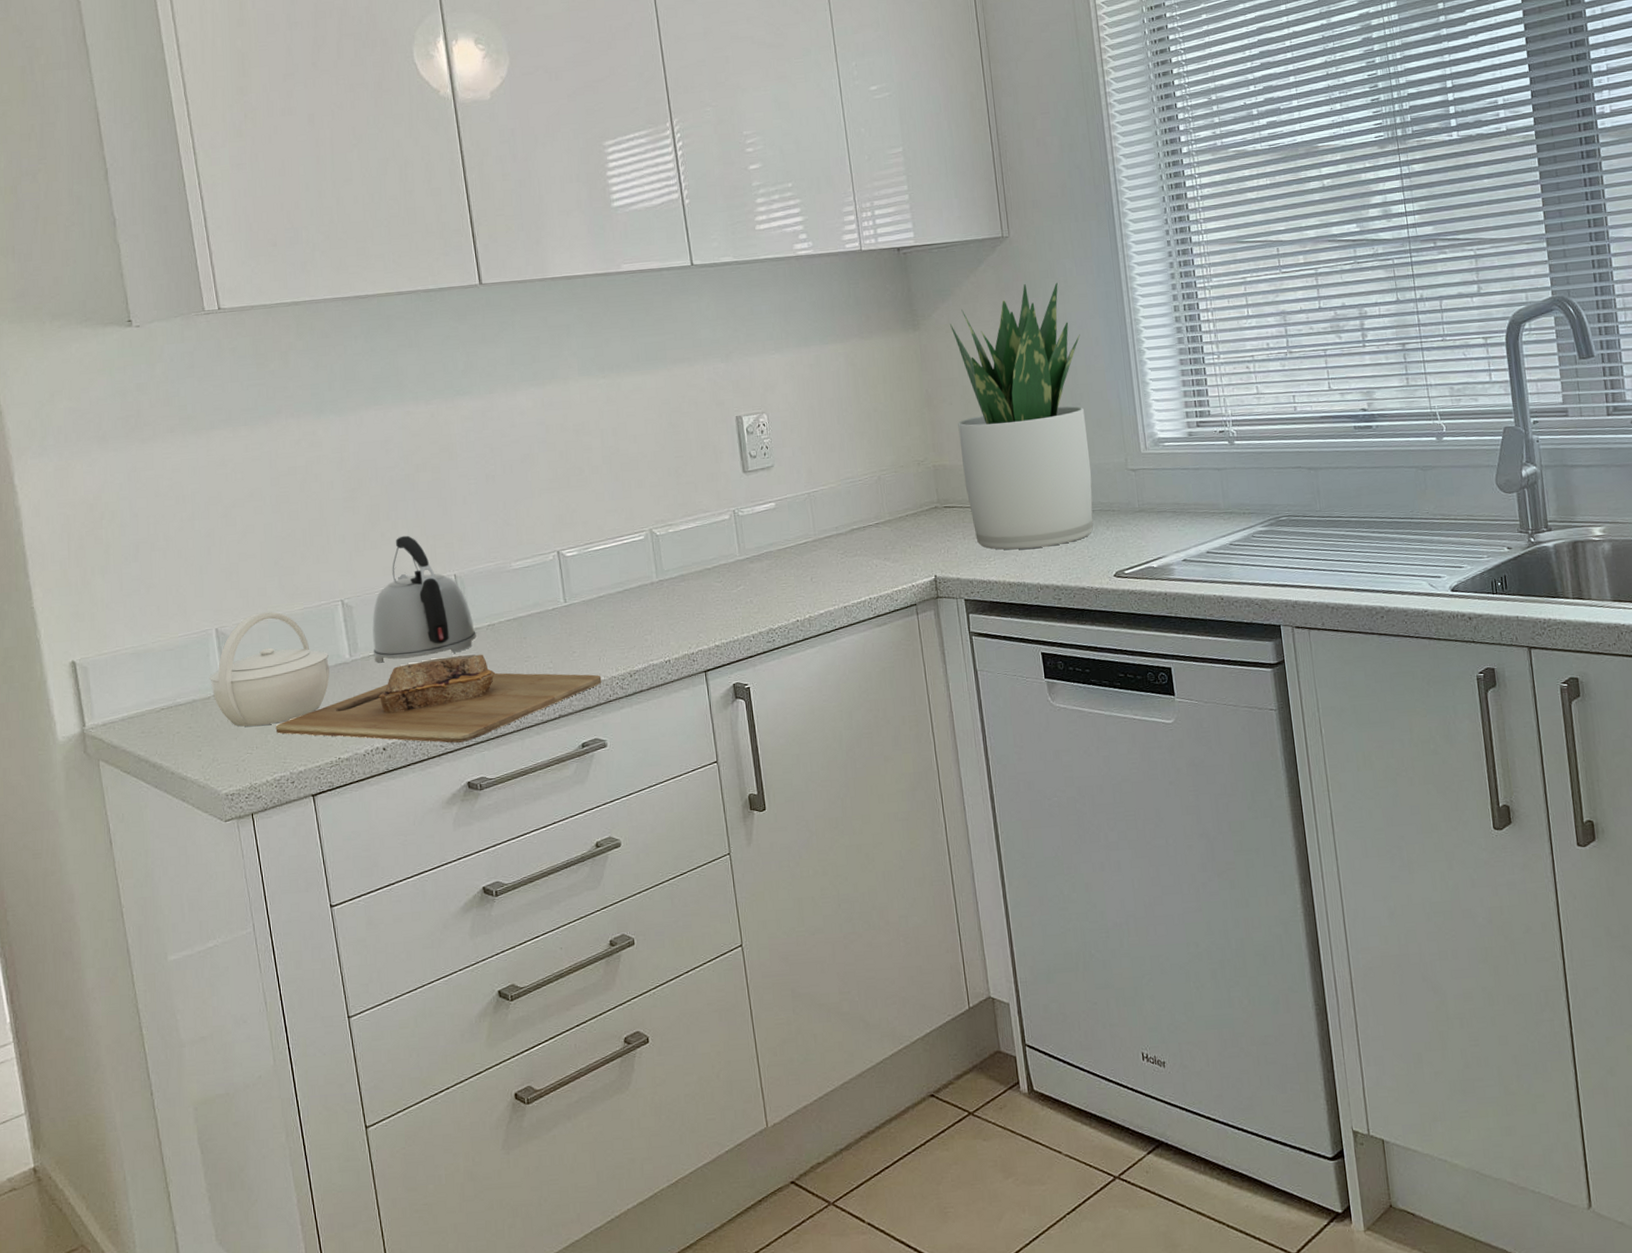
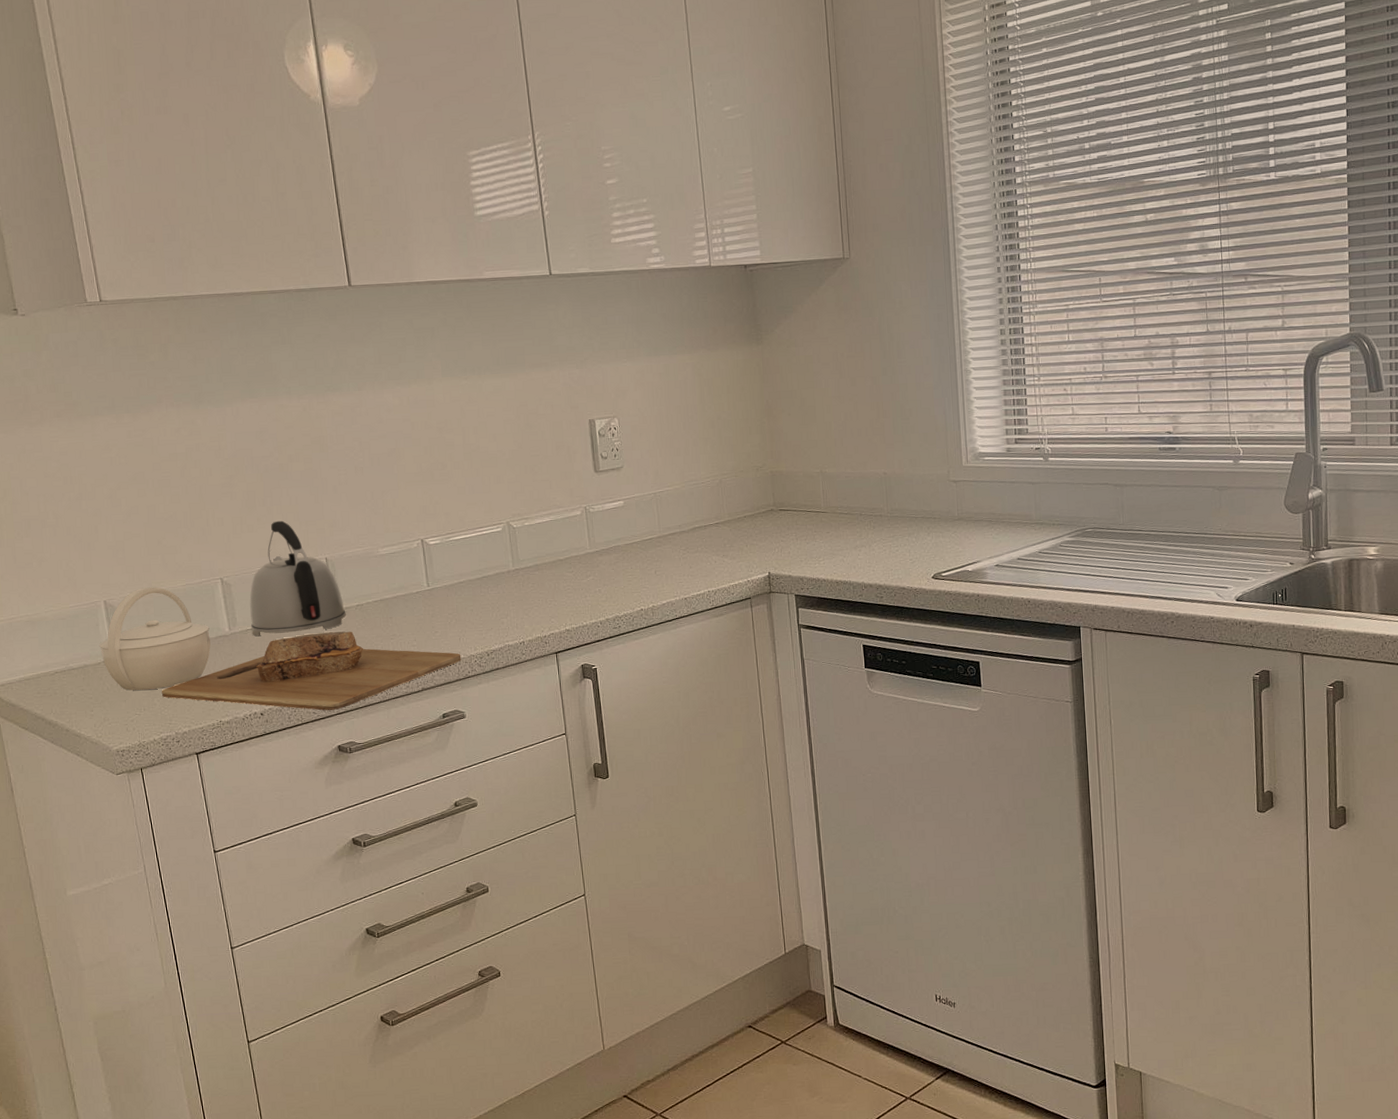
planter: present [949,282,1094,550] -> none [790,303,917,551]

